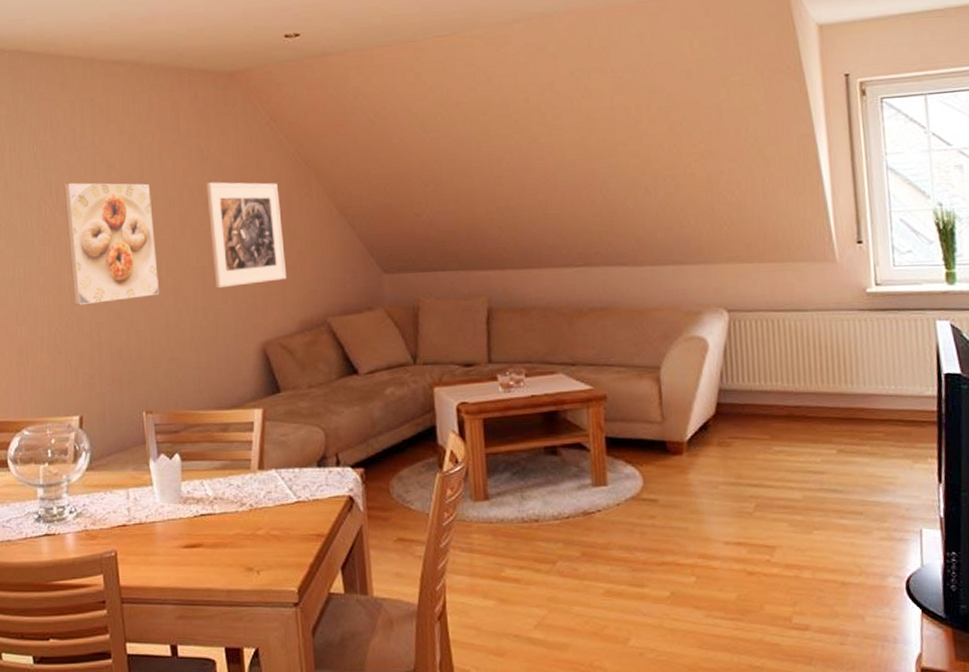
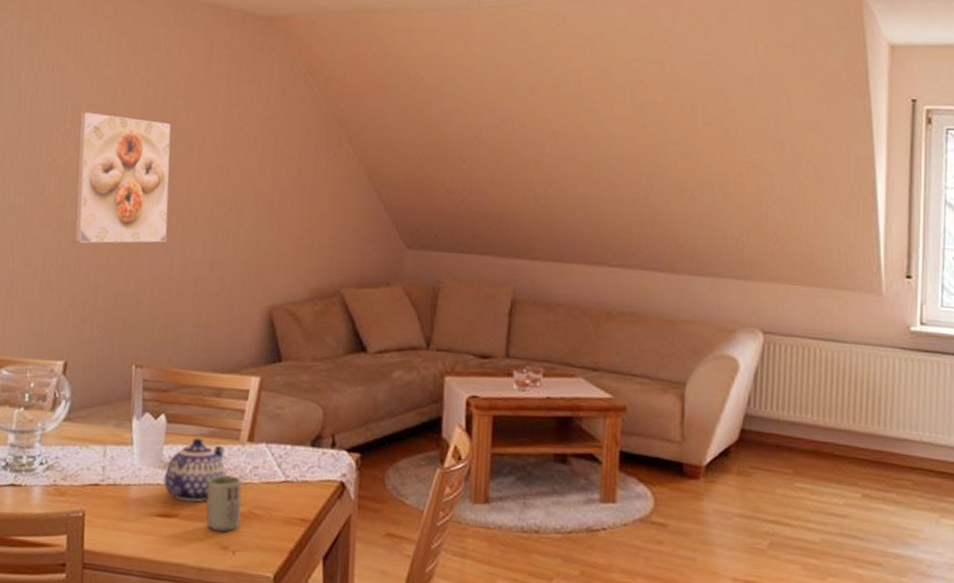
teapot: none [185,471,241,530] -> present [163,437,225,502]
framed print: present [206,182,286,289] -> none [227,130,307,244]
cup: none [225,502,261,555] -> present [206,475,242,532]

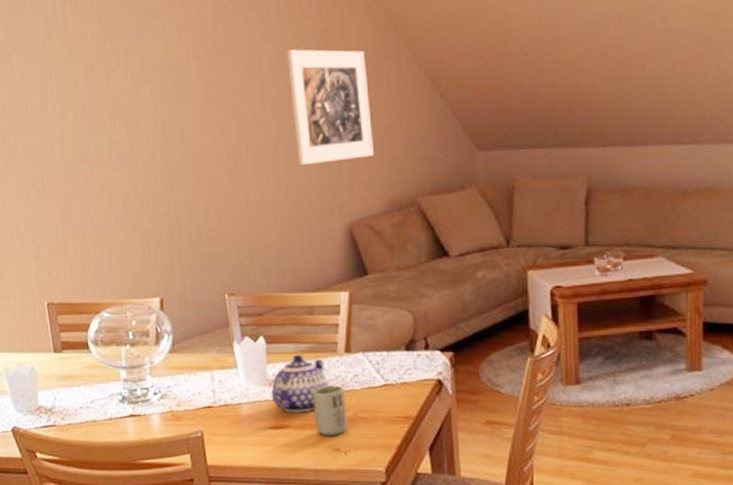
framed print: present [74,111,171,244] -> none [132,49,240,184]
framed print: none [227,130,307,244] -> present [287,49,374,166]

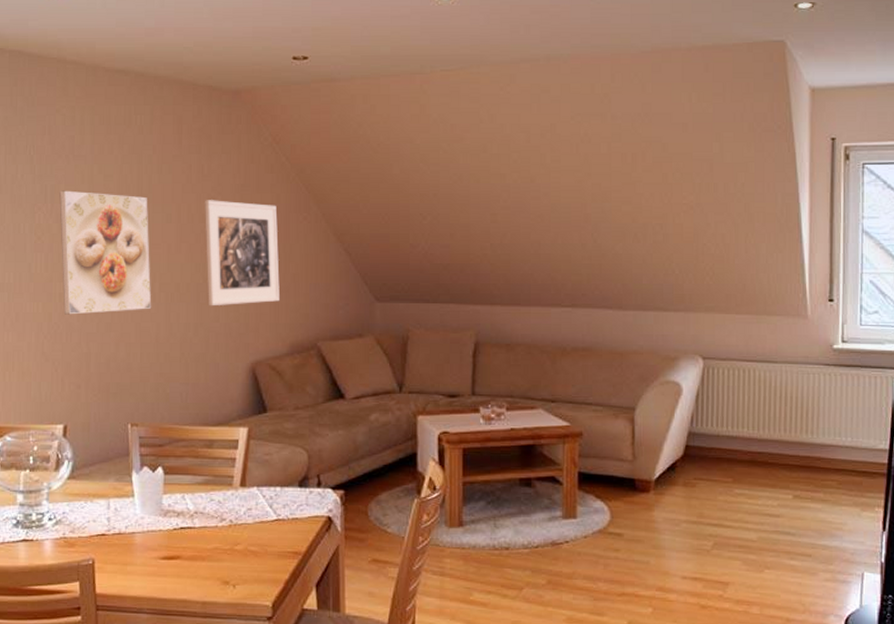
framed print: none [132,49,240,184] -> present [59,190,152,315]
teapot: present [271,354,328,412] -> none [165,486,221,543]
cup: present [312,385,348,436] -> none [205,518,239,569]

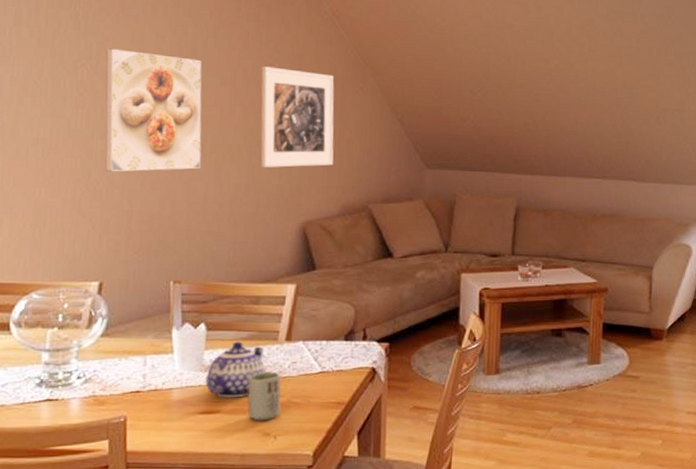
teapot: none [165,486,221,543] -> present [205,341,265,397]
cup: none [205,518,239,569] -> present [248,372,281,421]

